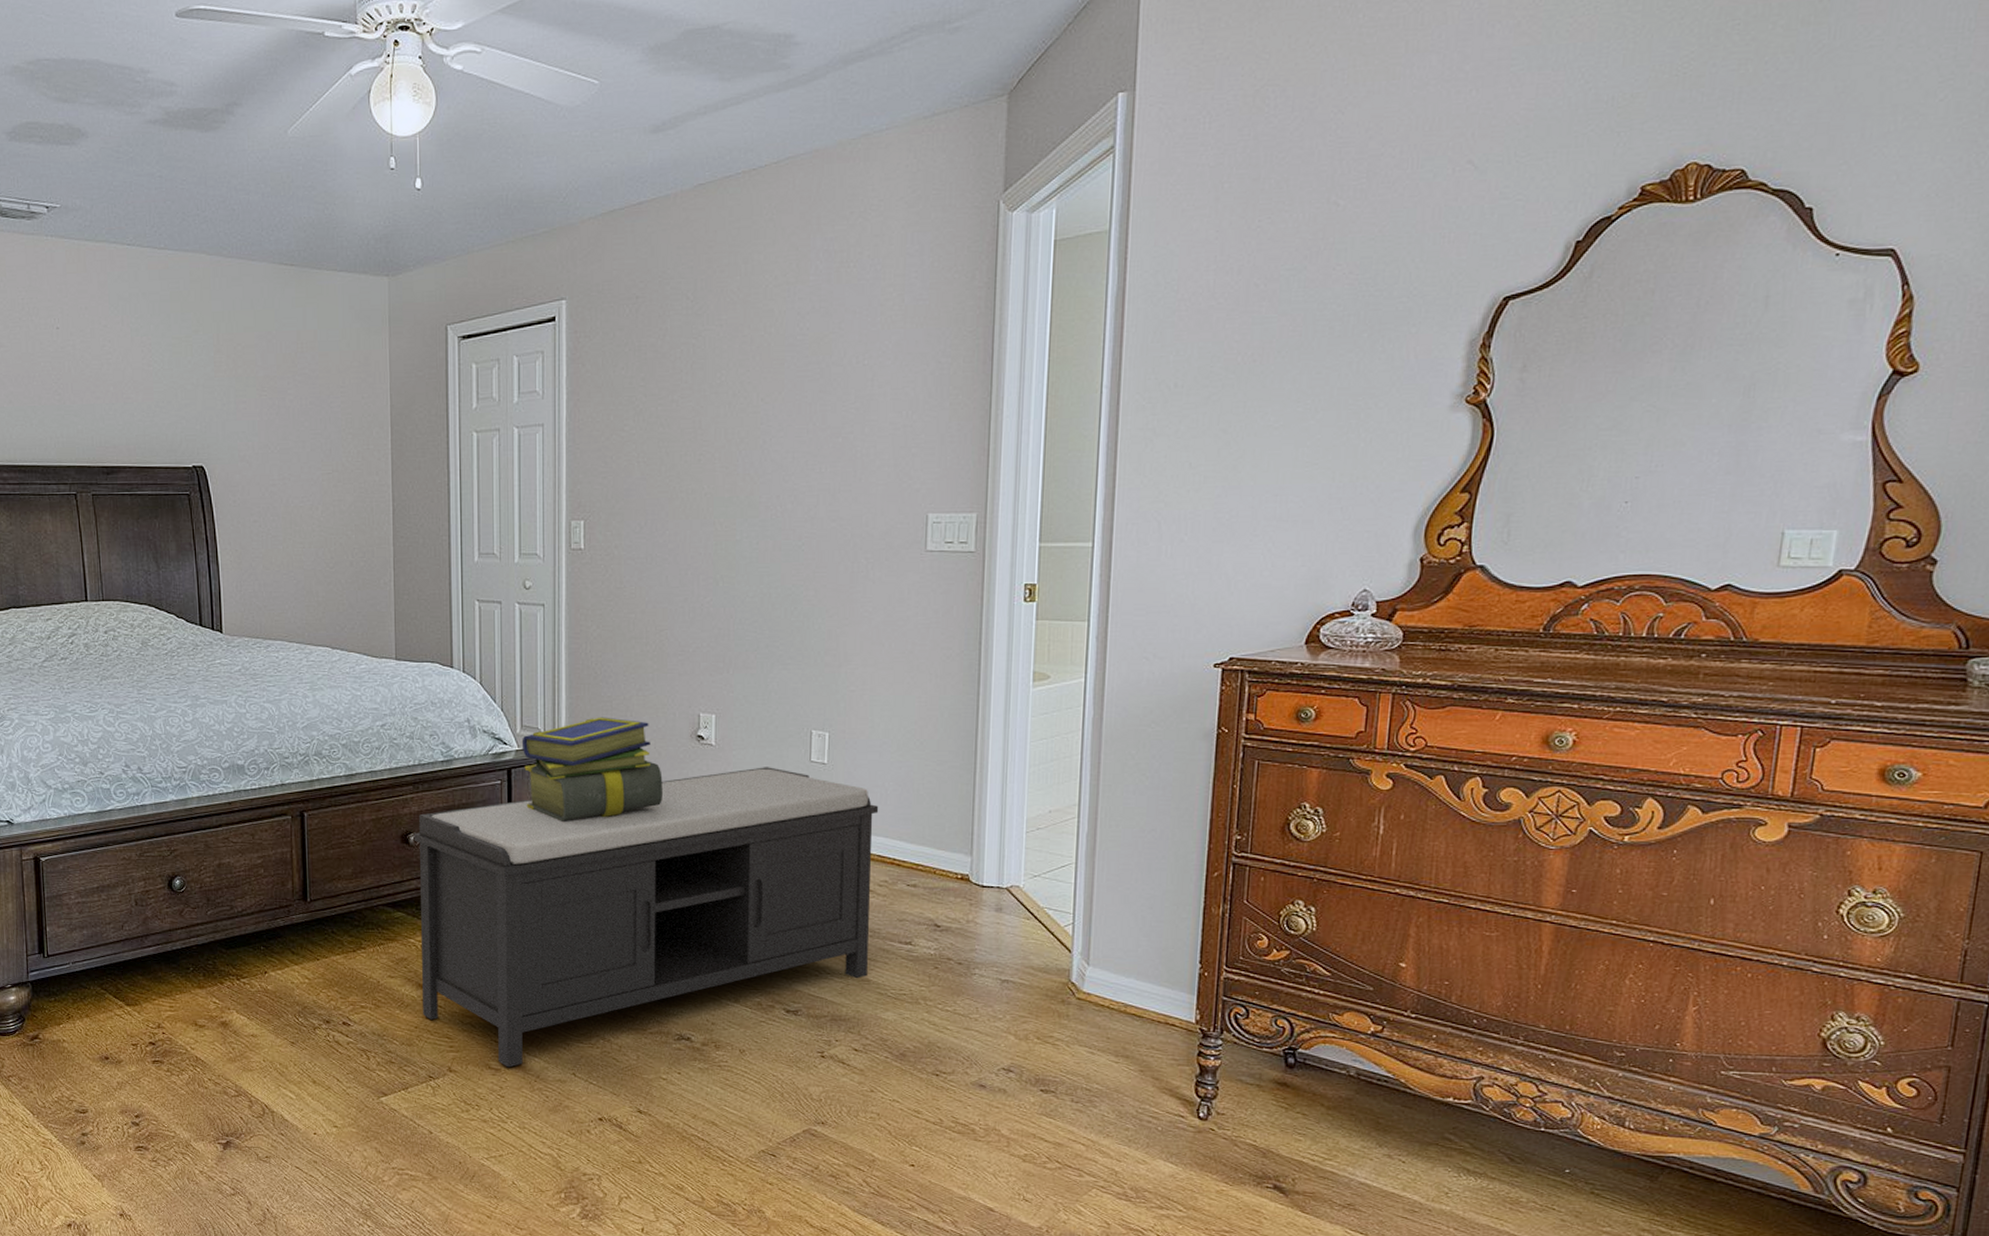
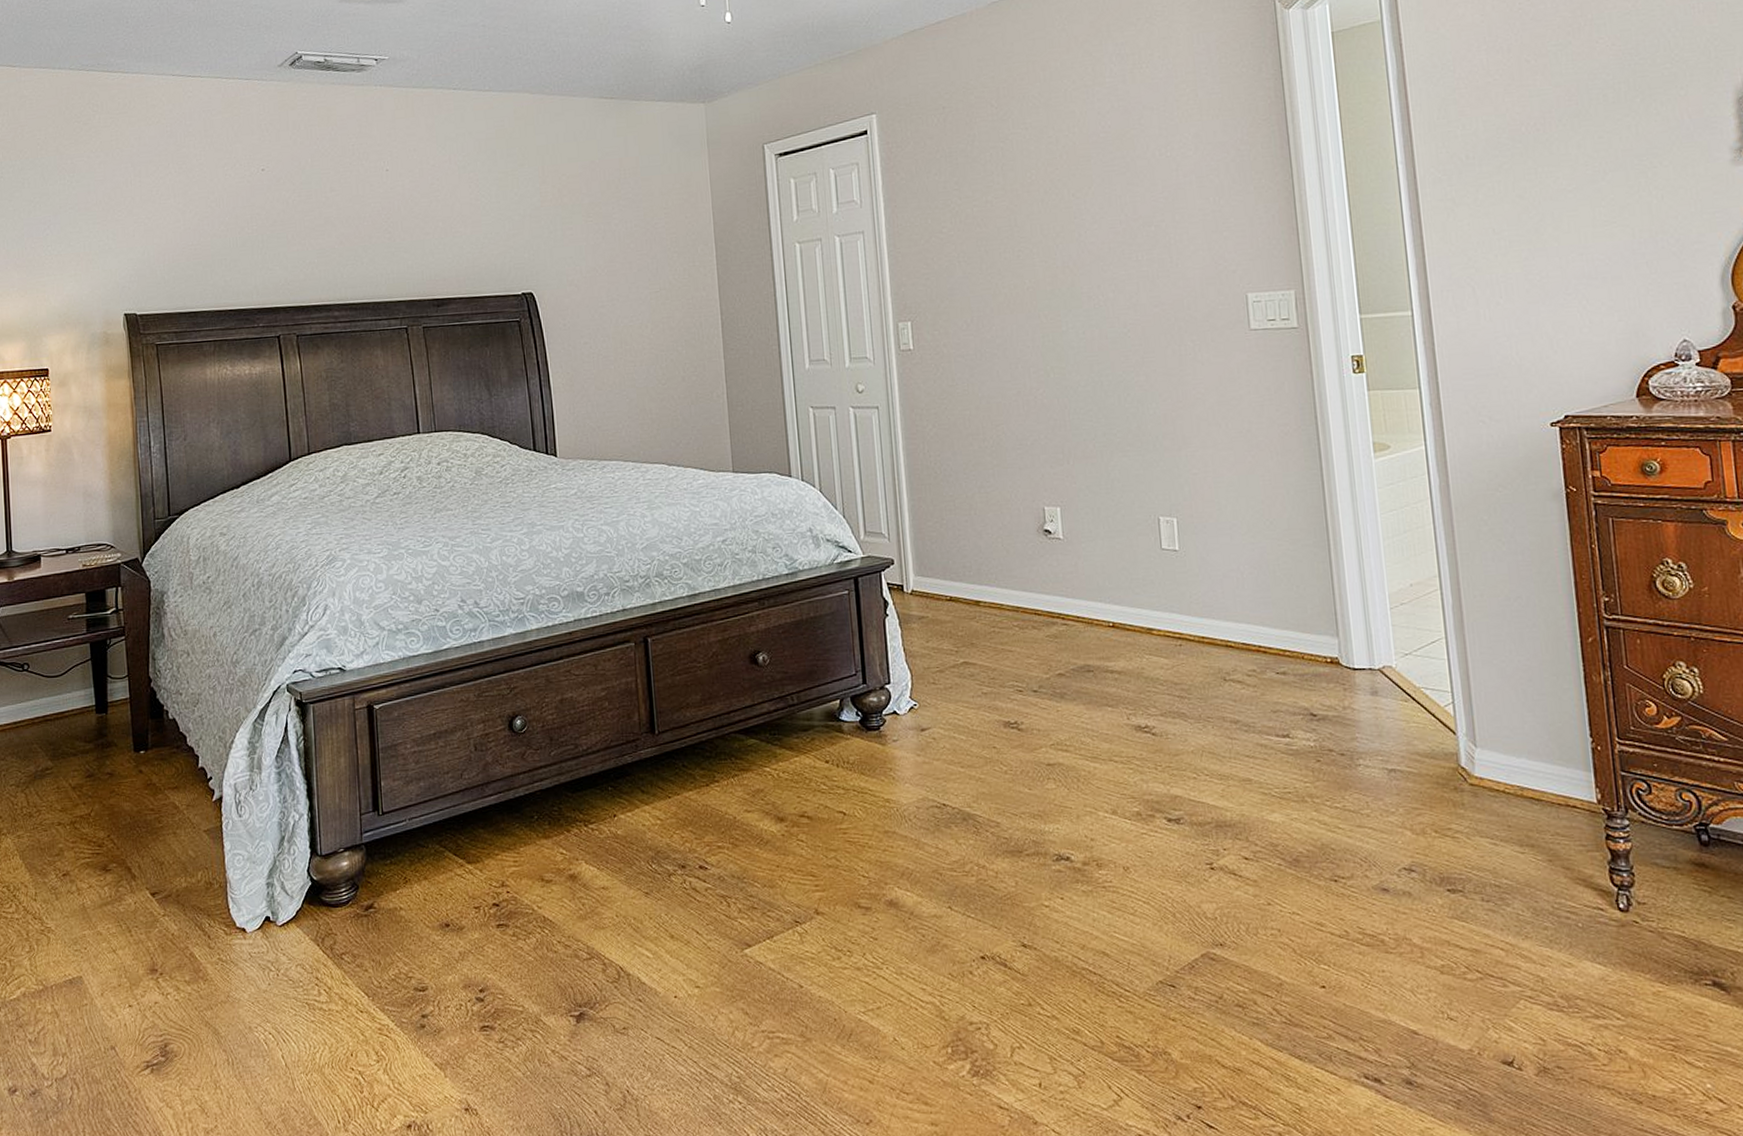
bench: present [413,767,879,1068] -> none [762,557,1248,905]
stack of books: present [521,717,663,821] -> none [866,517,1015,630]

